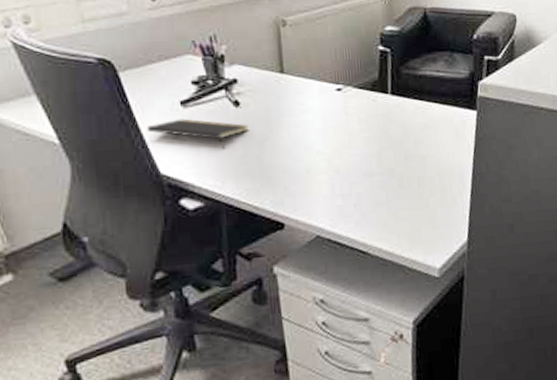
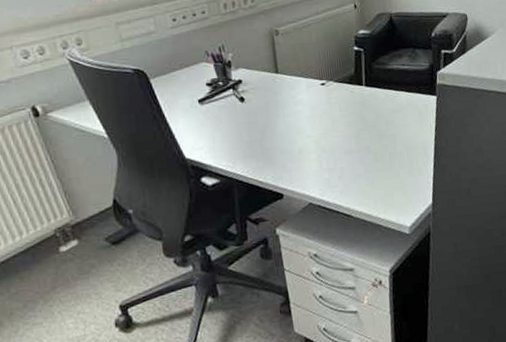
notepad: present [146,118,249,150] -> none [173,113,253,137]

